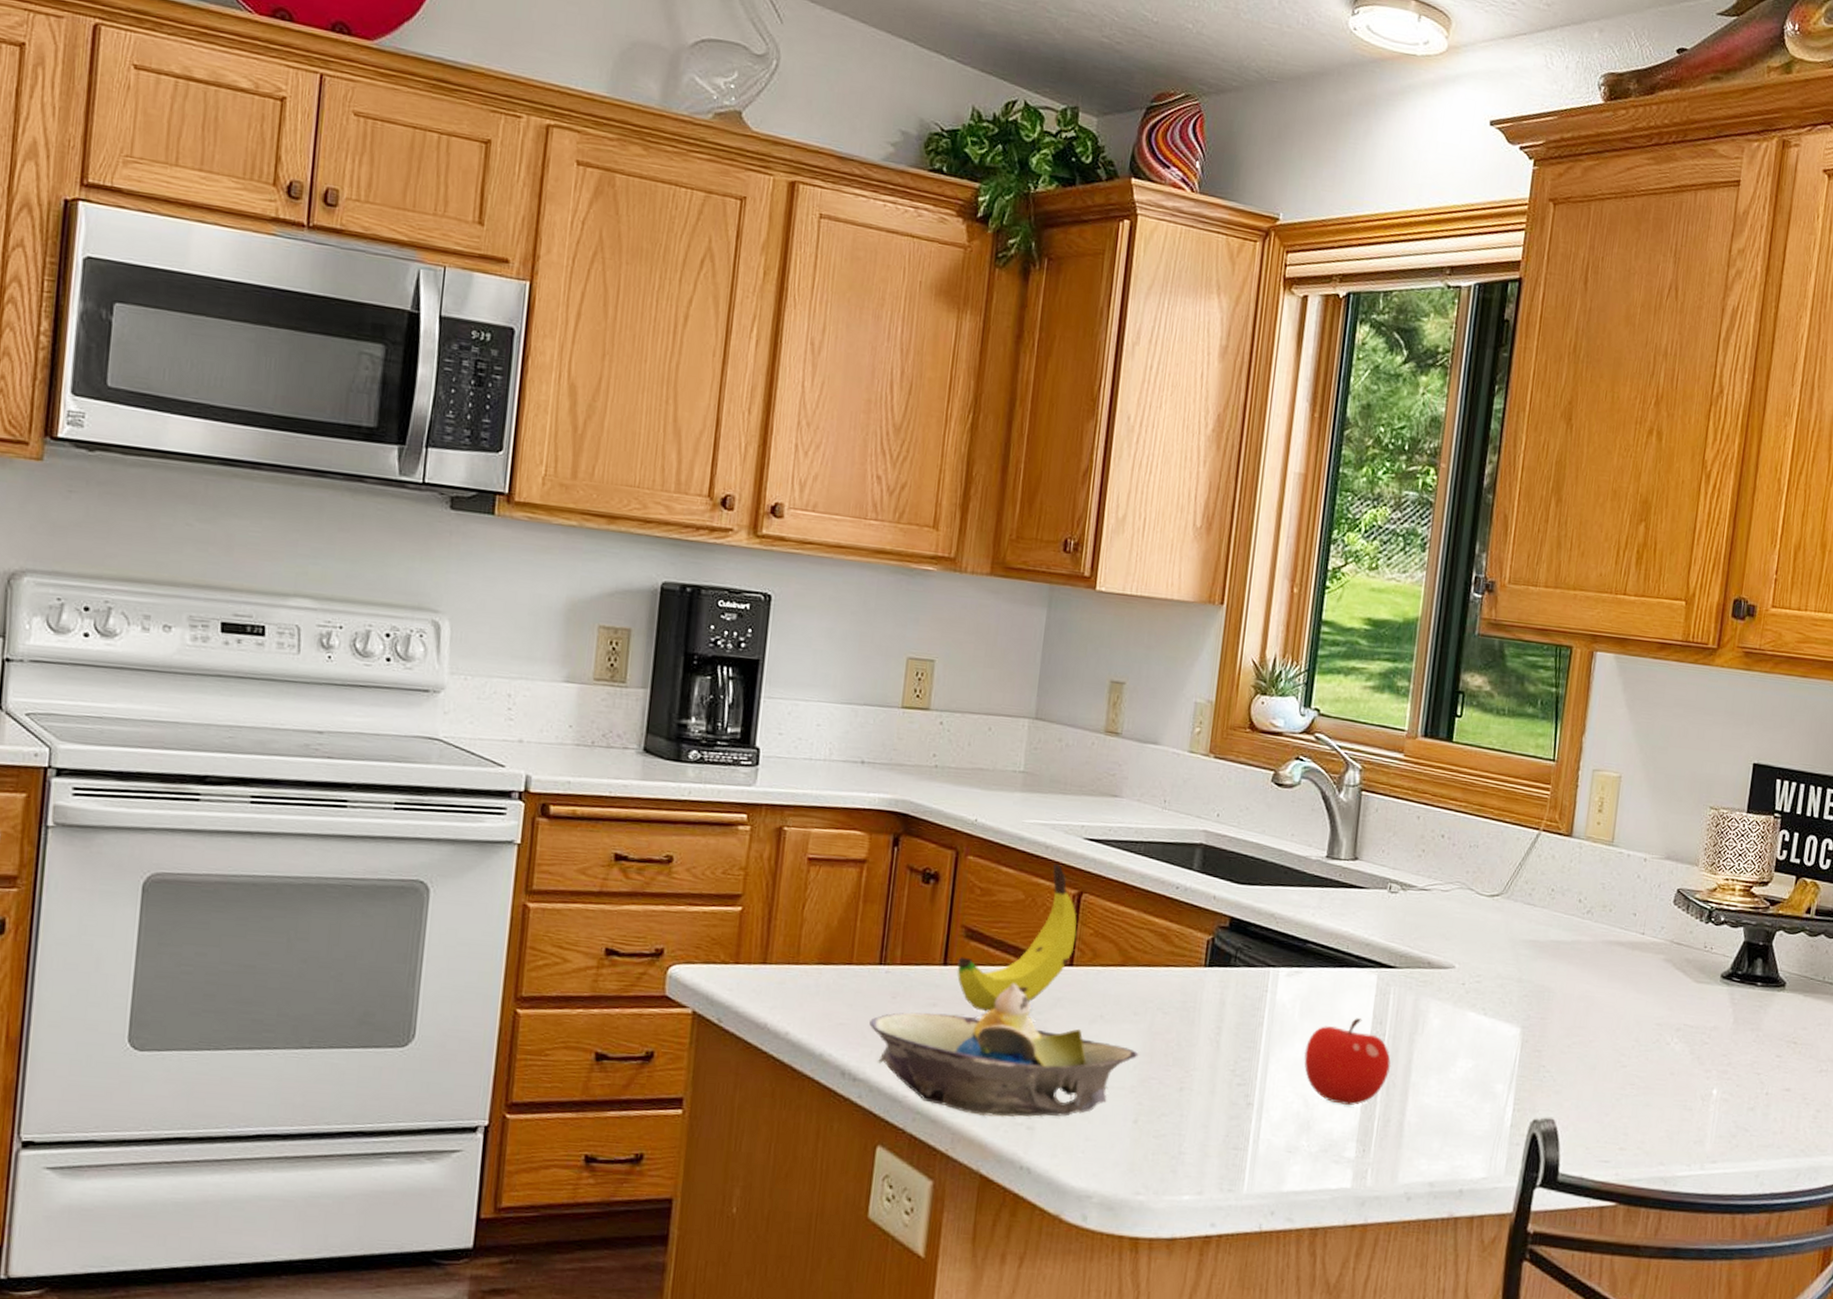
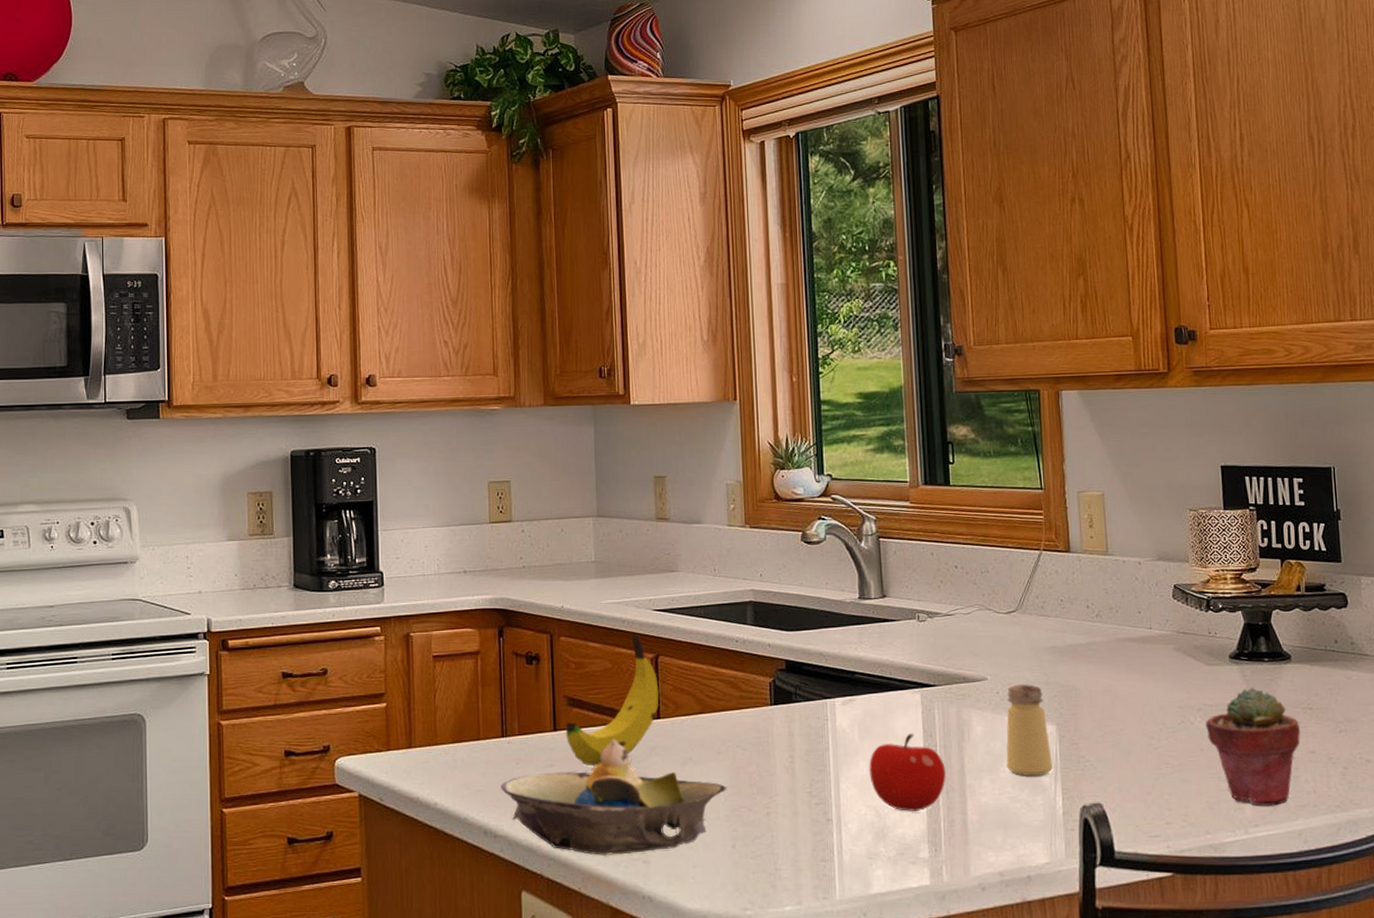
saltshaker: none [1458,977,1513,1082] -> present [1006,684,1053,776]
potted succulent: none [1681,1012,1781,1143] -> present [1206,687,1301,807]

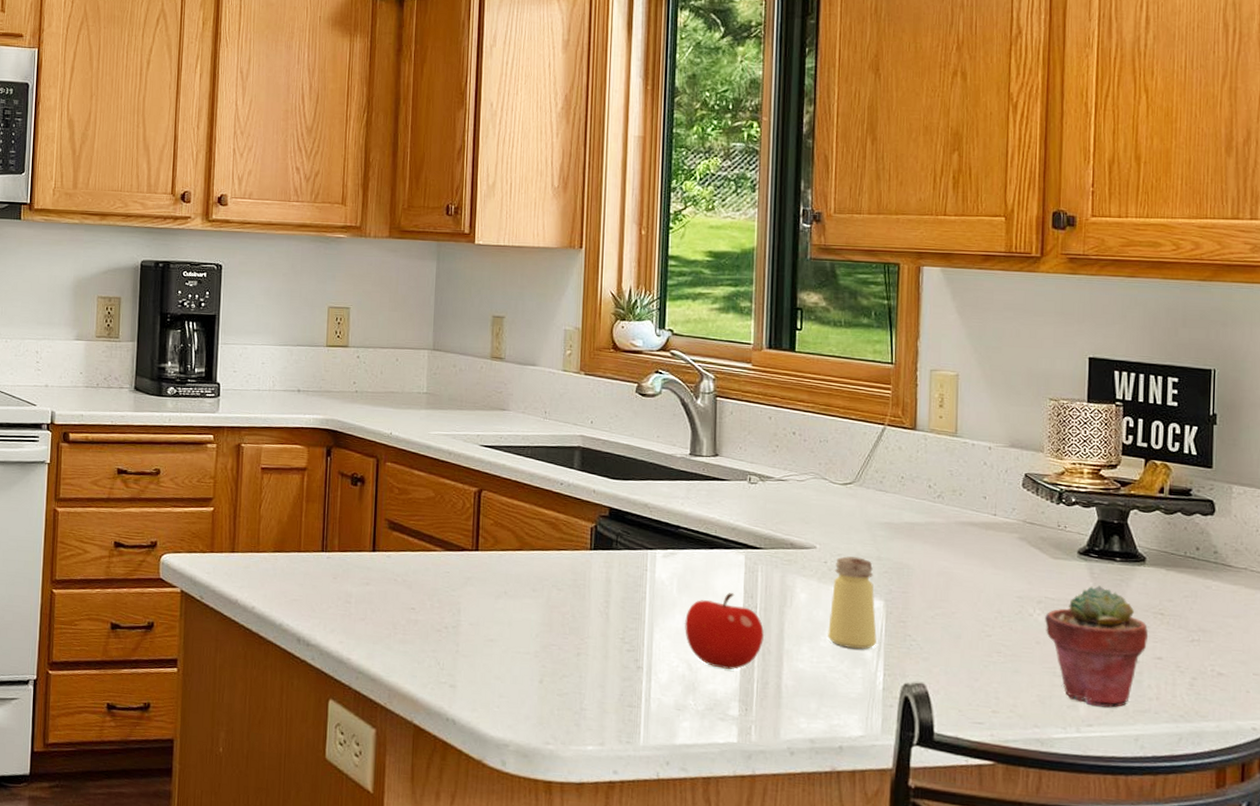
decorative bowl: present [501,739,728,856] -> none [317,565,541,677]
banana: present [565,633,659,766] -> none [384,466,480,590]

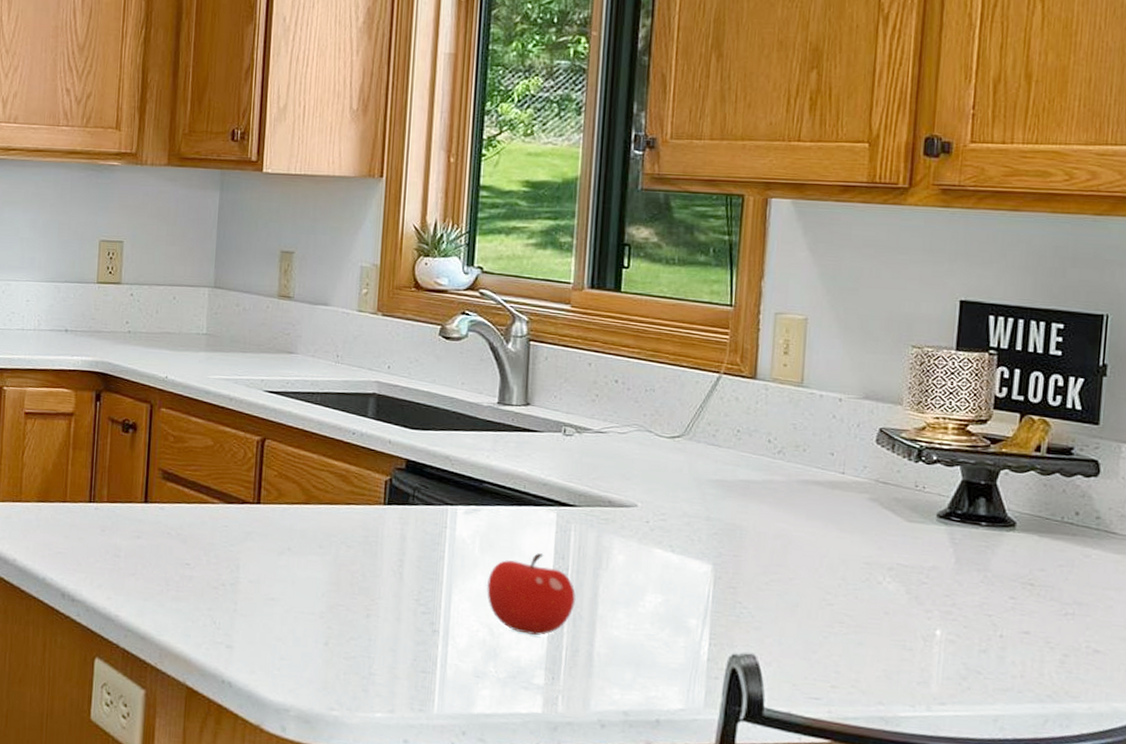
saltshaker: present [828,556,877,649] -> none [647,516,703,616]
potted succulent: present [1045,585,1149,708] -> none [896,552,1016,685]

